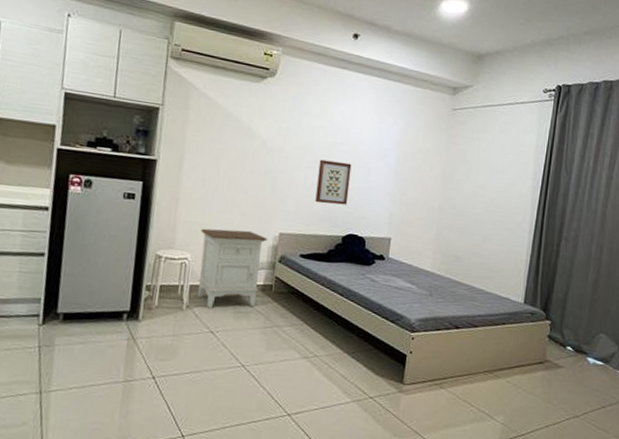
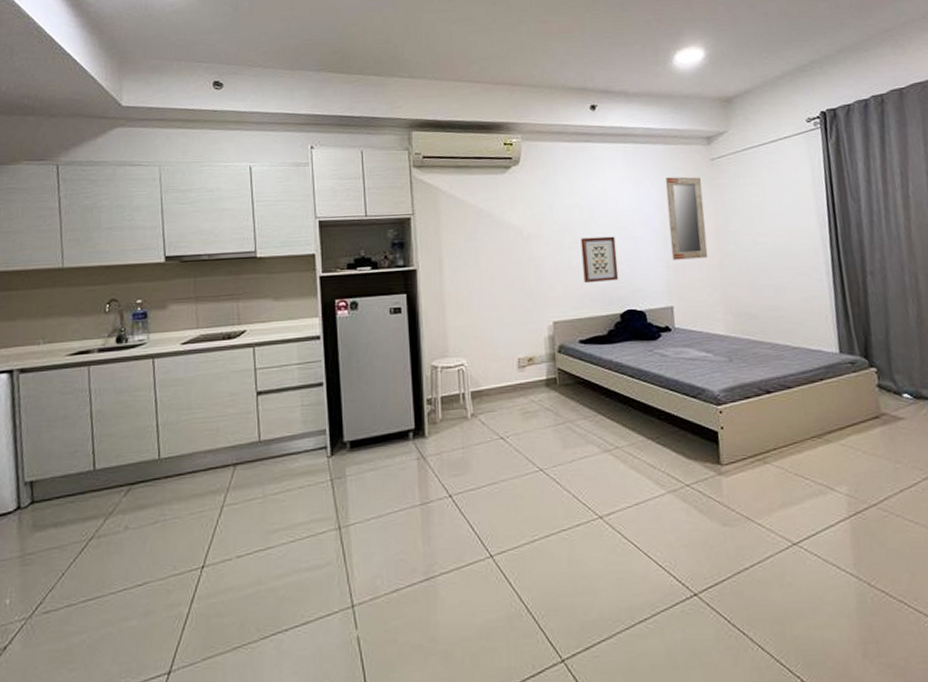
nightstand: present [198,228,268,308] -> none [472,324,543,412]
home mirror: none [399,118,440,200] -> present [665,176,708,260]

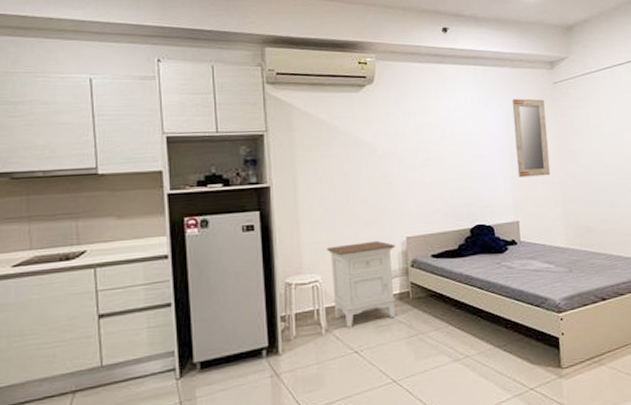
nightstand: none [472,324,543,412] -> present [326,240,396,327]
wall art: present [580,236,619,284] -> none [432,154,469,200]

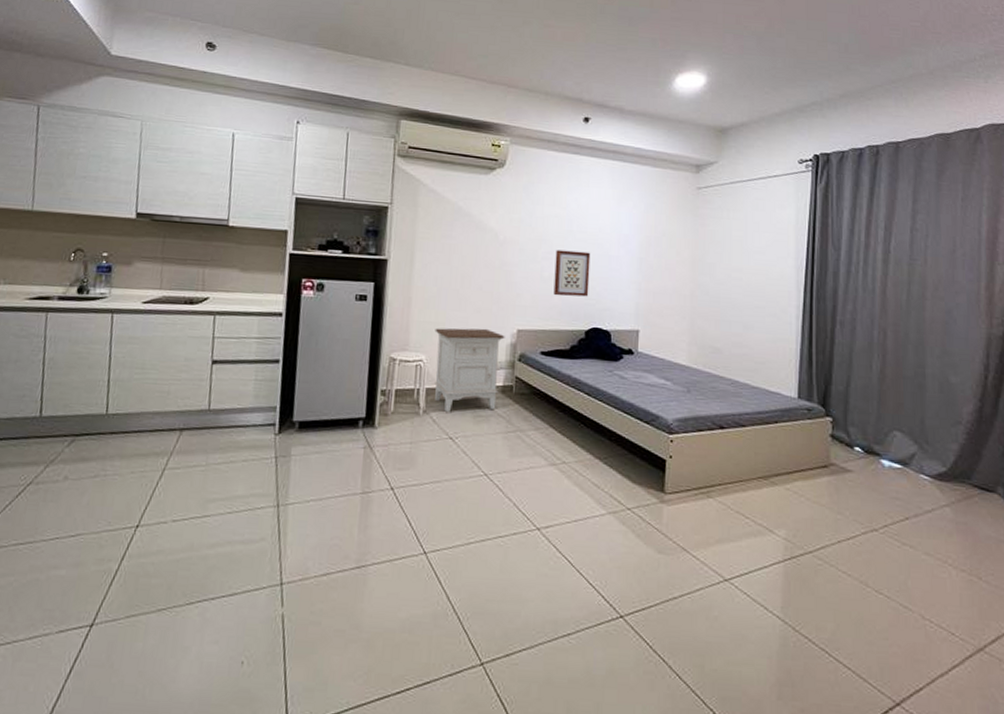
wall art: none [432,154,469,200] -> present [553,249,591,297]
home mirror: present [512,98,551,178] -> none [644,200,684,287]

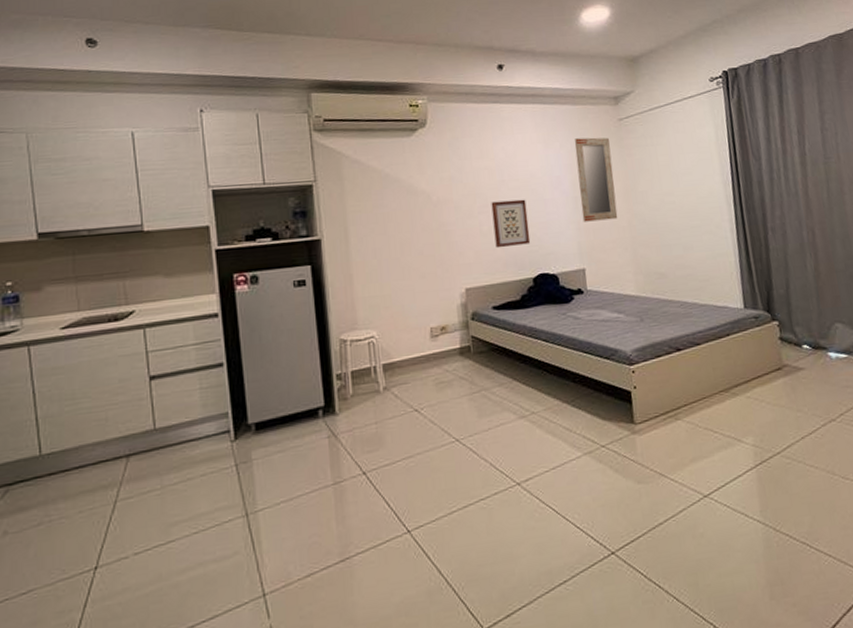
nightstand: present [435,328,505,412] -> none [382,292,457,385]
home mirror: none [644,200,684,287] -> present [574,137,618,222]

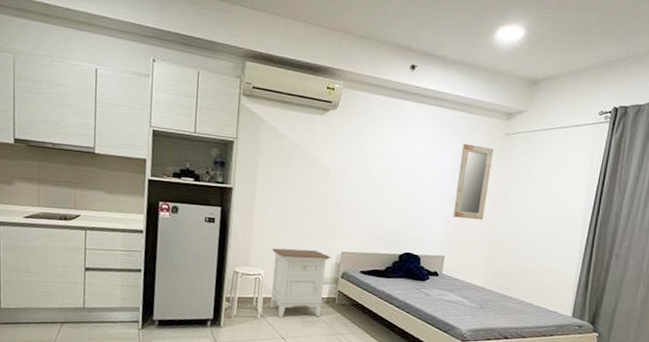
nightstand: none [382,292,457,385] -> present [270,247,331,317]
wall art: present [491,199,531,248] -> none [374,184,408,226]

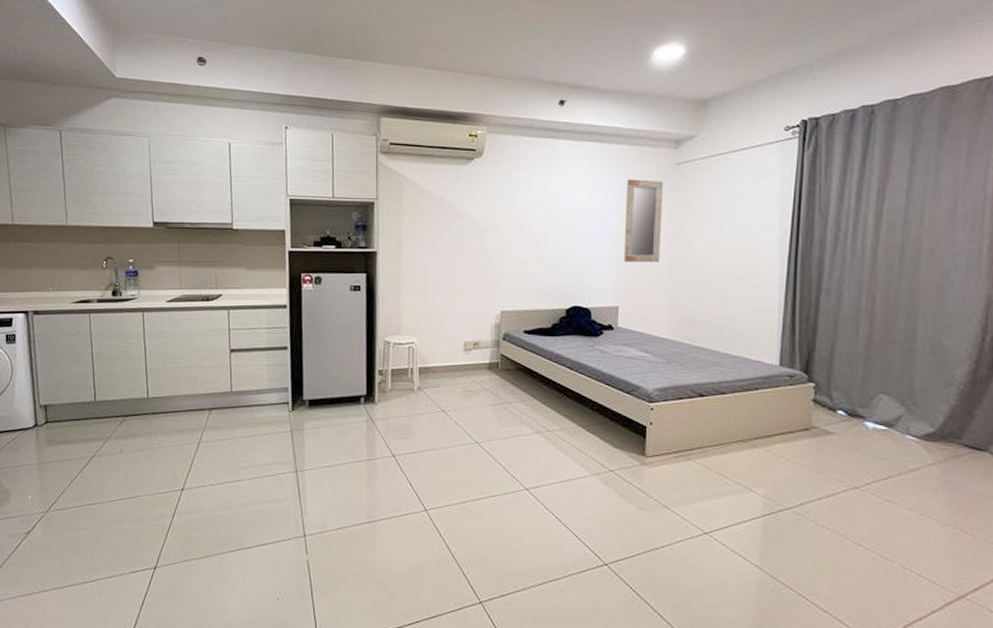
nightstand: present [270,247,331,317] -> none [424,311,489,388]

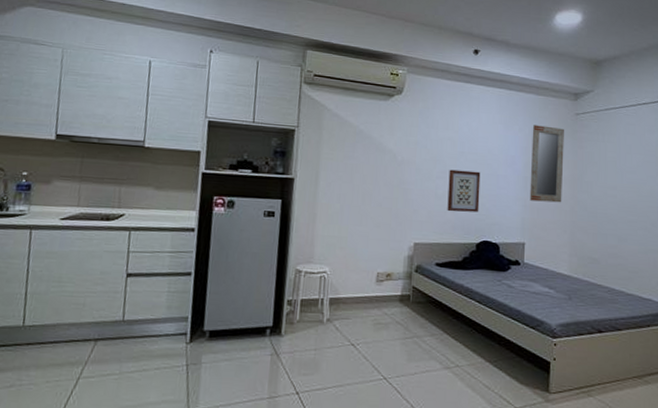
wall art: none [534,233,569,278] -> present [447,169,481,213]

